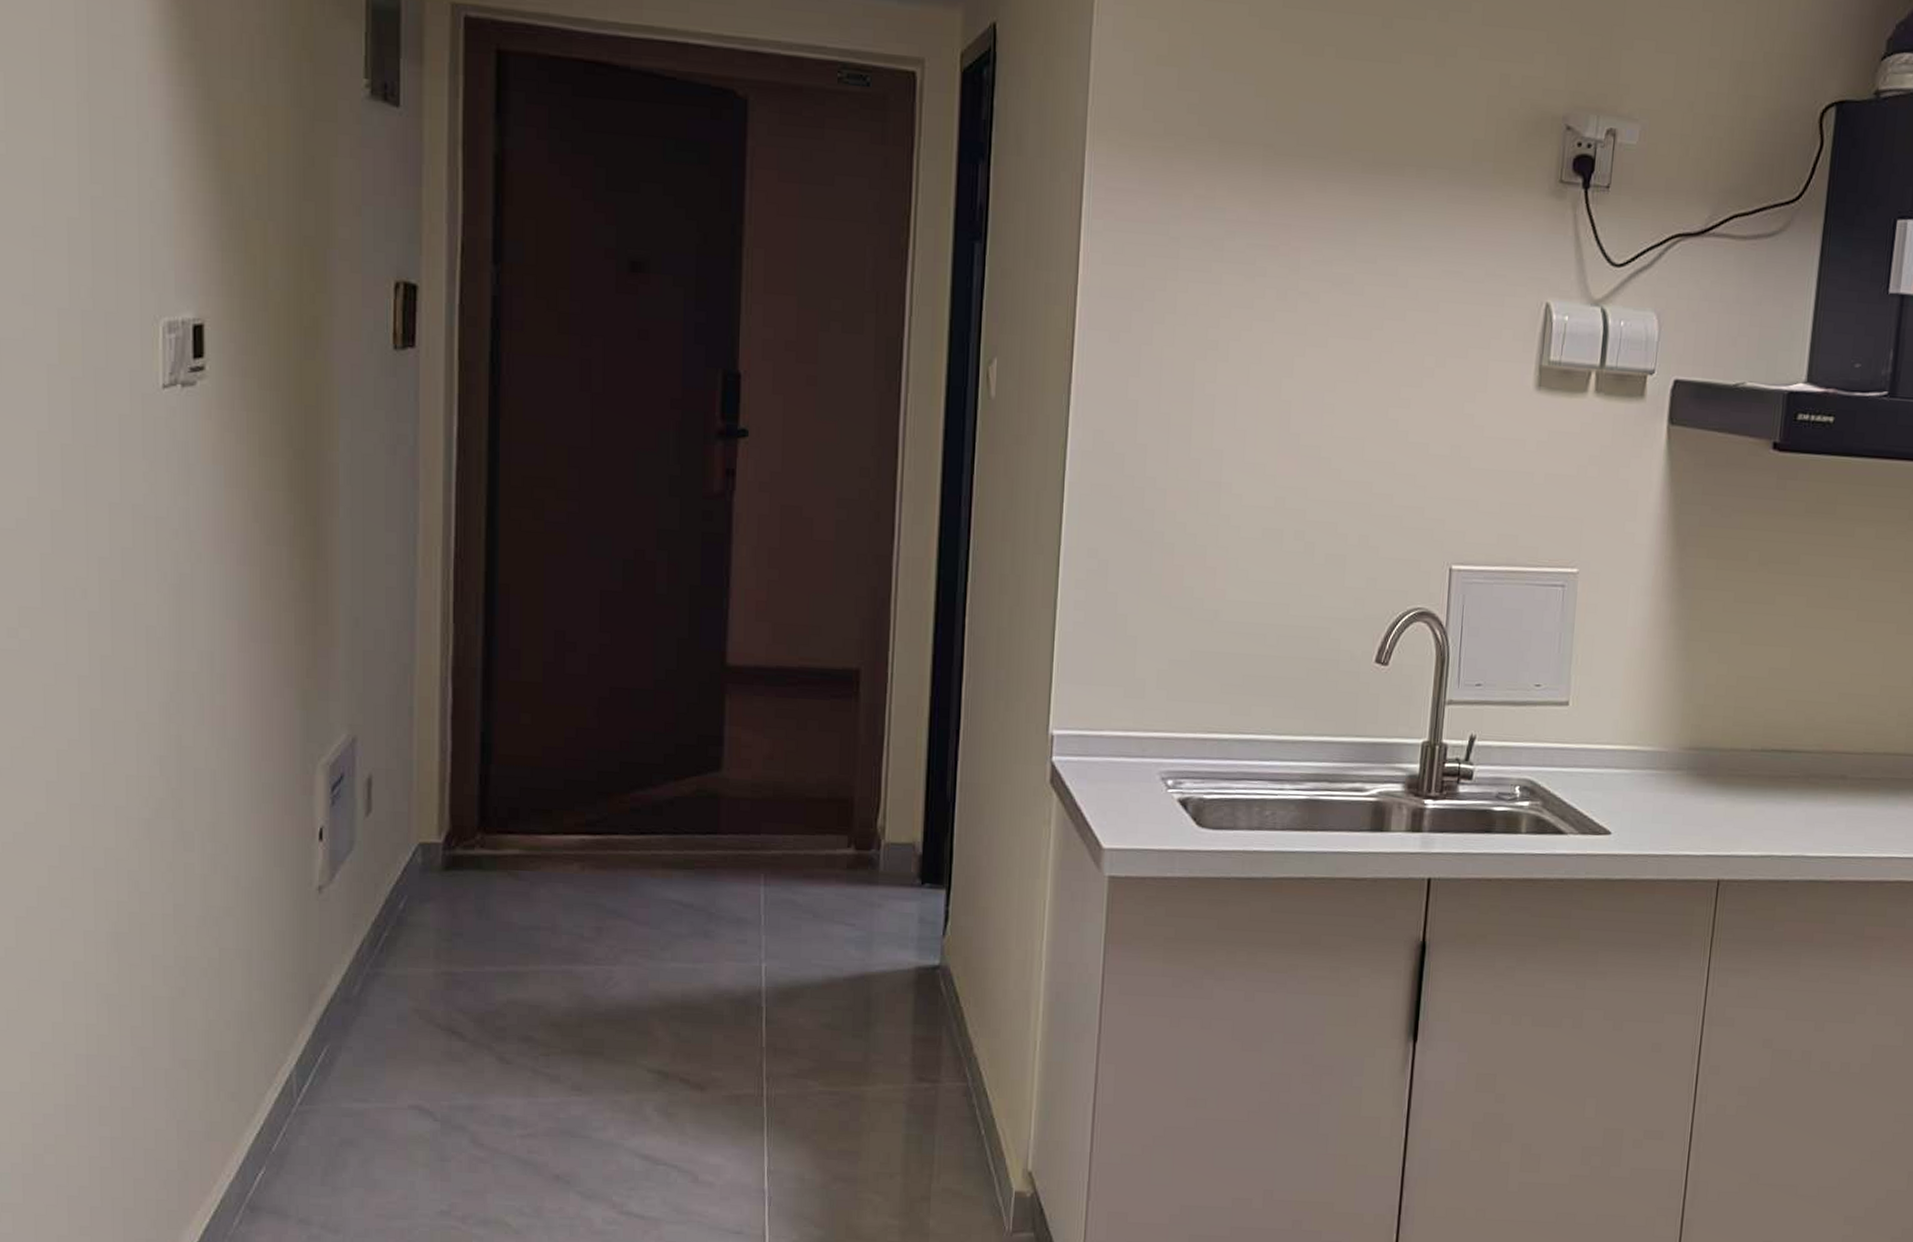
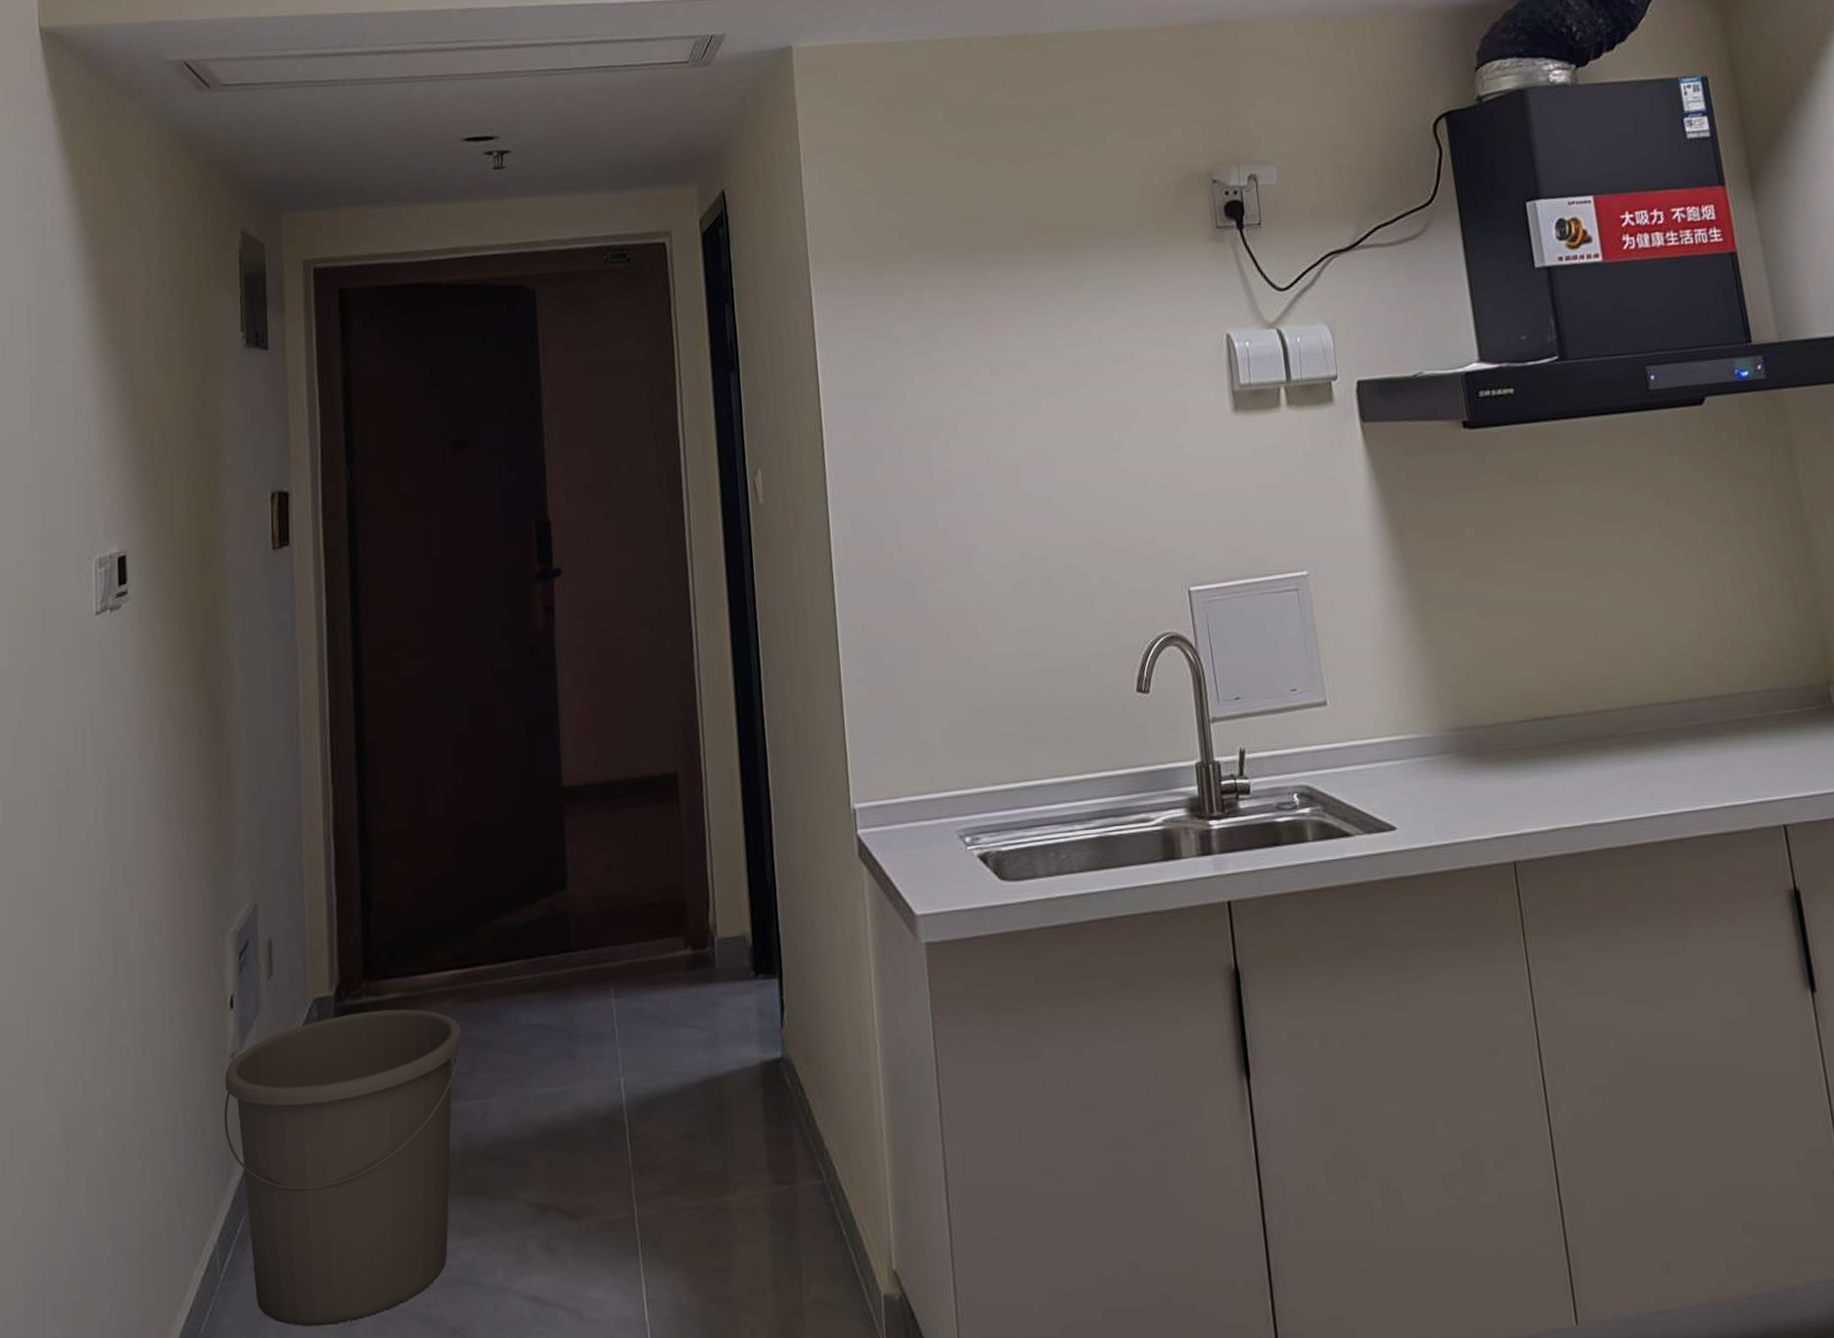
bucket: none [307,863,589,1158] -> present [223,1009,463,1326]

